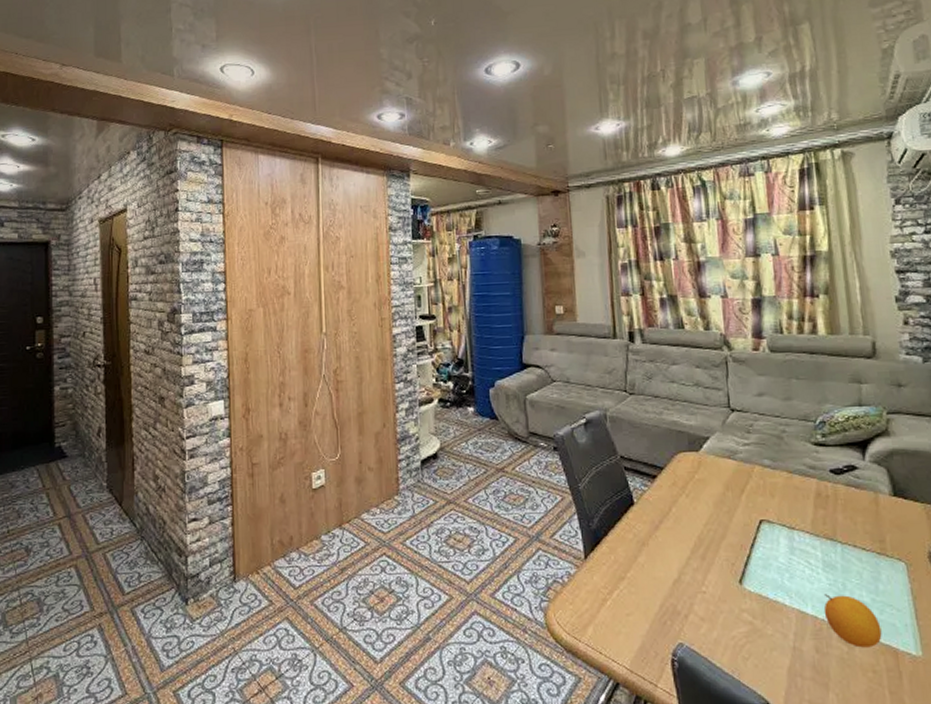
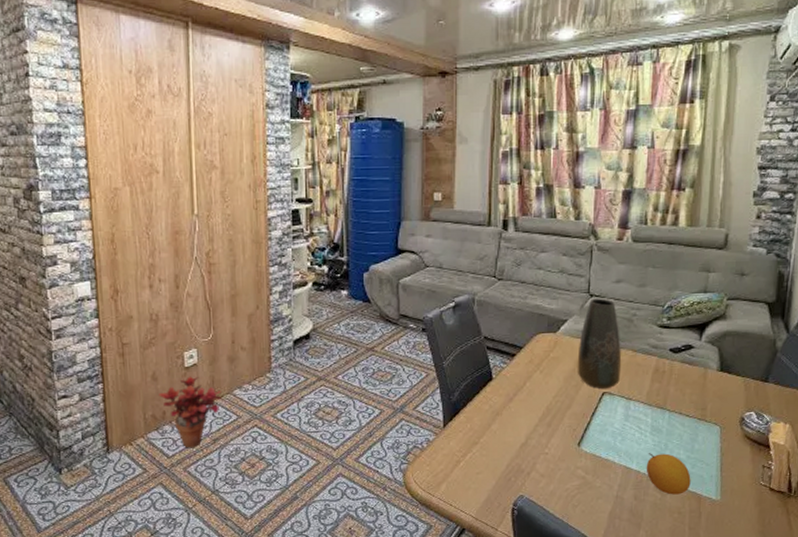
potted plant: none [286,498,349,579] -> present [159,376,222,448]
vase: none [725,413,778,517] -> present [577,298,622,390]

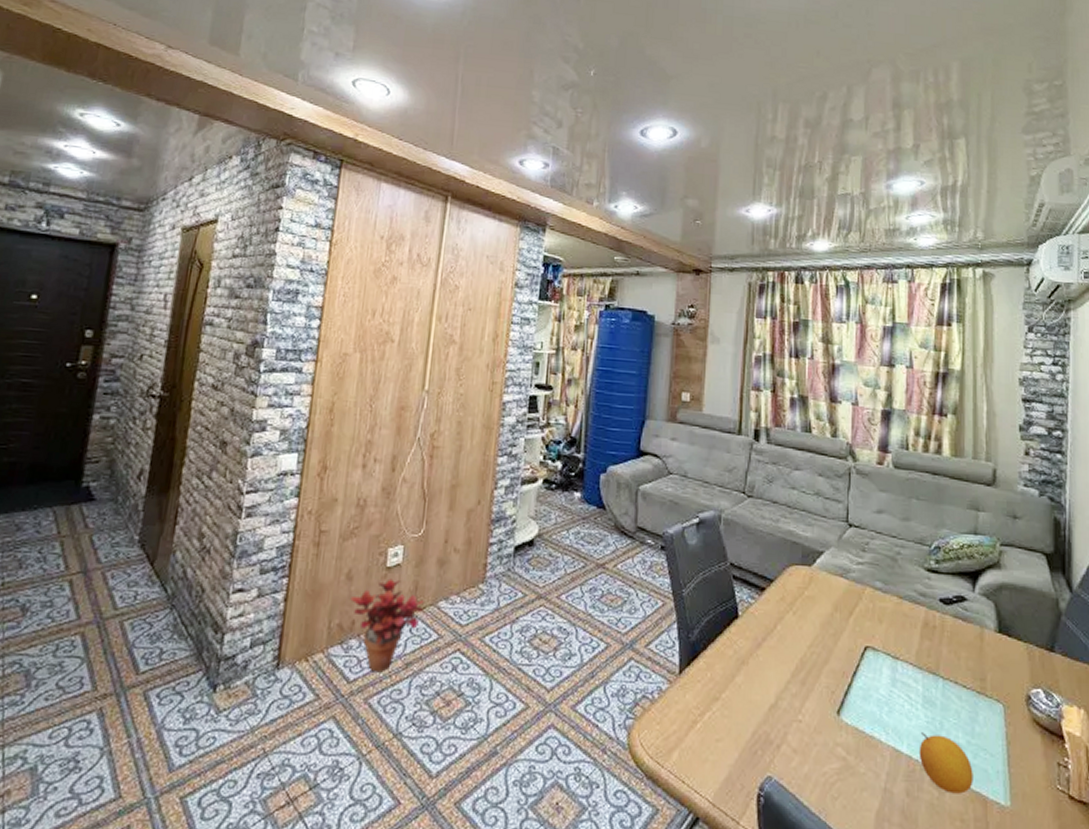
vase: present [577,298,622,390] -> none [835,529,886,643]

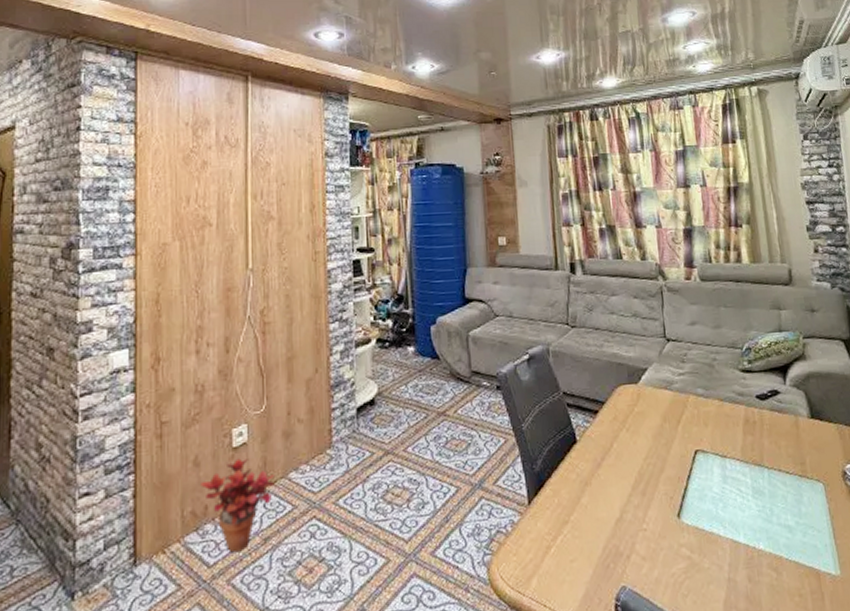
fruit: present [919,732,973,794] -> none [754,520,806,573]

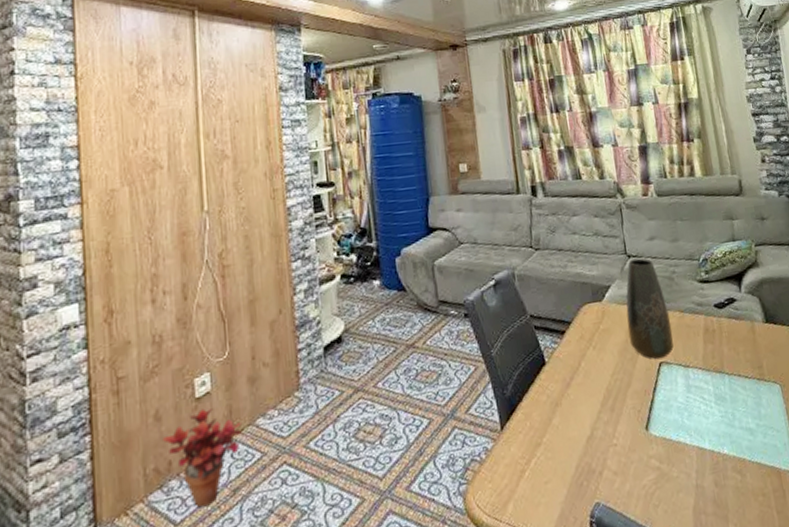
vase: none [662,342,711,447] -> present [626,258,674,360]

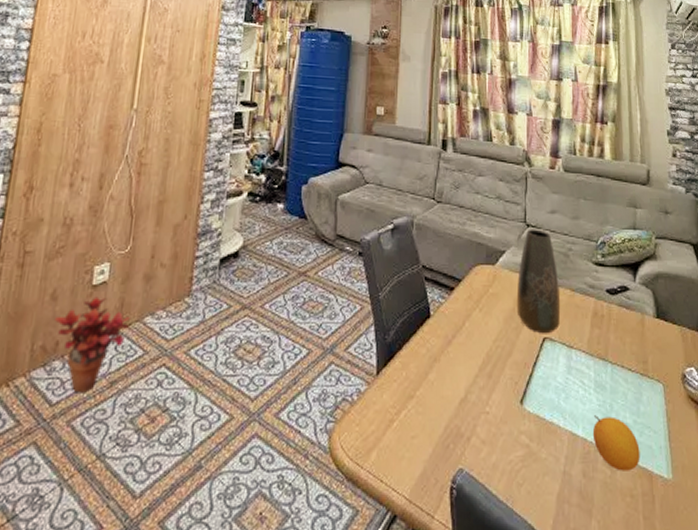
fruit: none [717,424,767,474] -> present [592,415,640,471]

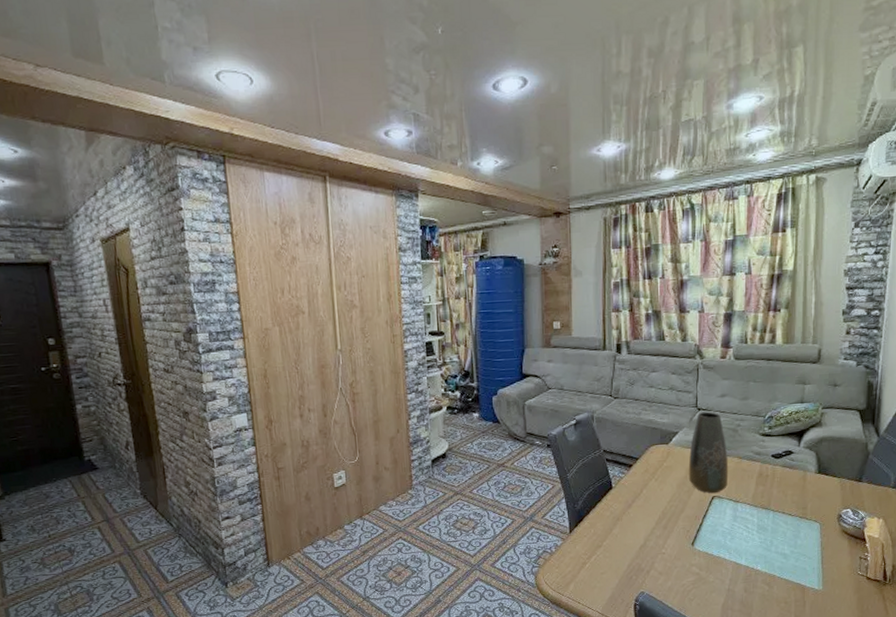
potted plant: present [55,297,130,393] -> none [312,495,369,560]
fruit: present [592,415,640,471] -> none [754,549,795,587]

